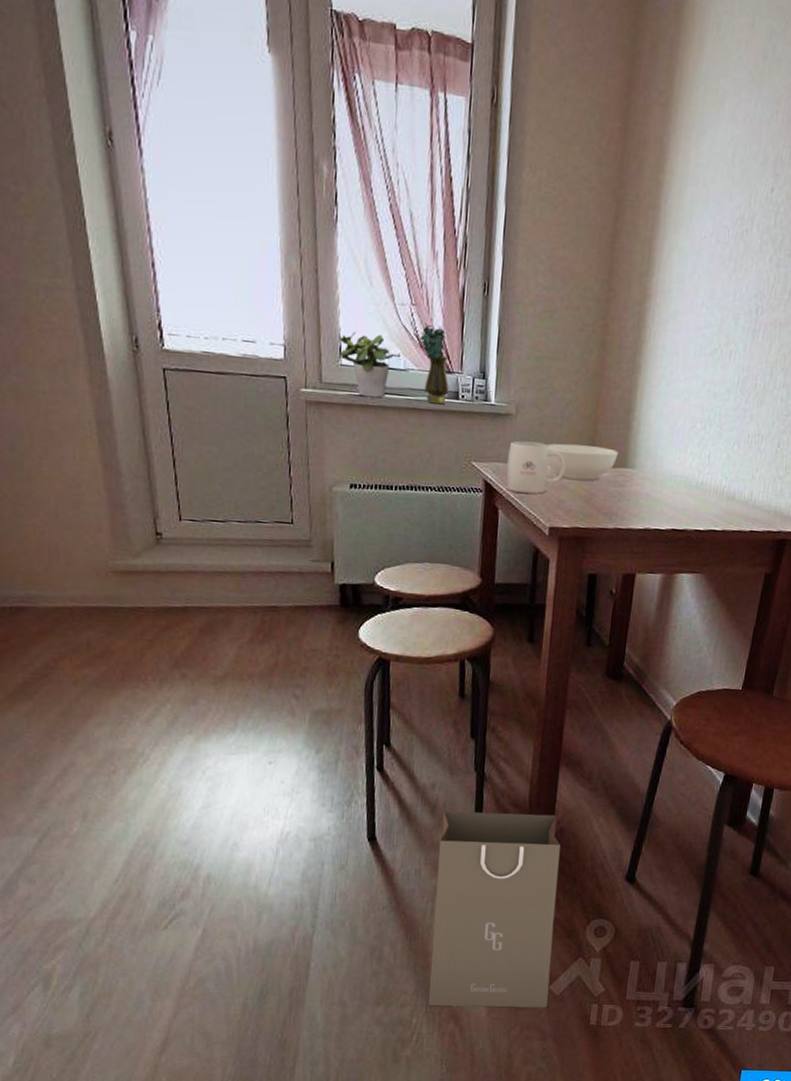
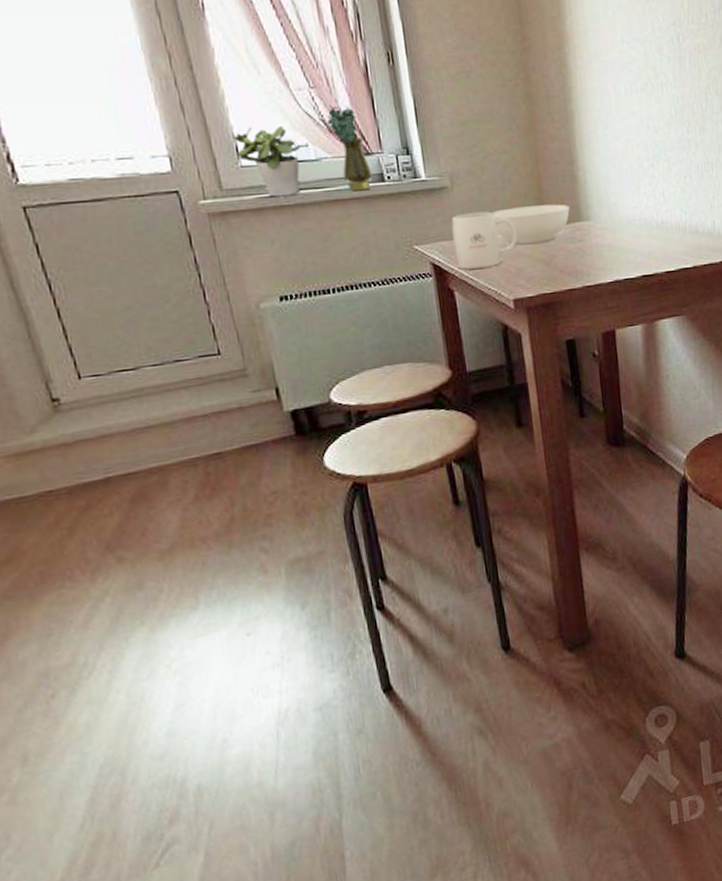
shopping bag: present [429,811,561,1008] -> none [463,607,622,860]

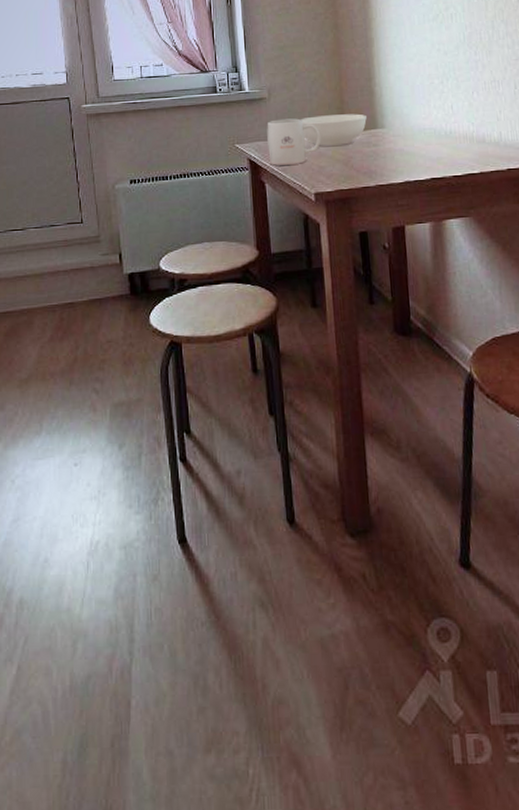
potted plant: present [232,127,302,197] -> none [110,51,158,104]
vase: present [327,104,373,192] -> none [178,34,208,100]

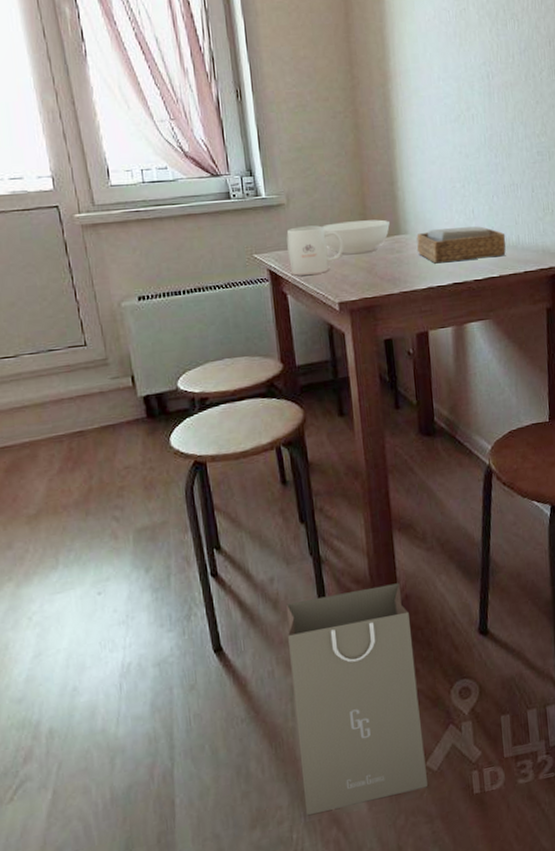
shopping bag: none [252,494,400,750] -> present [286,583,428,816]
napkin holder: none [393,122,488,158] -> present [416,226,506,264]

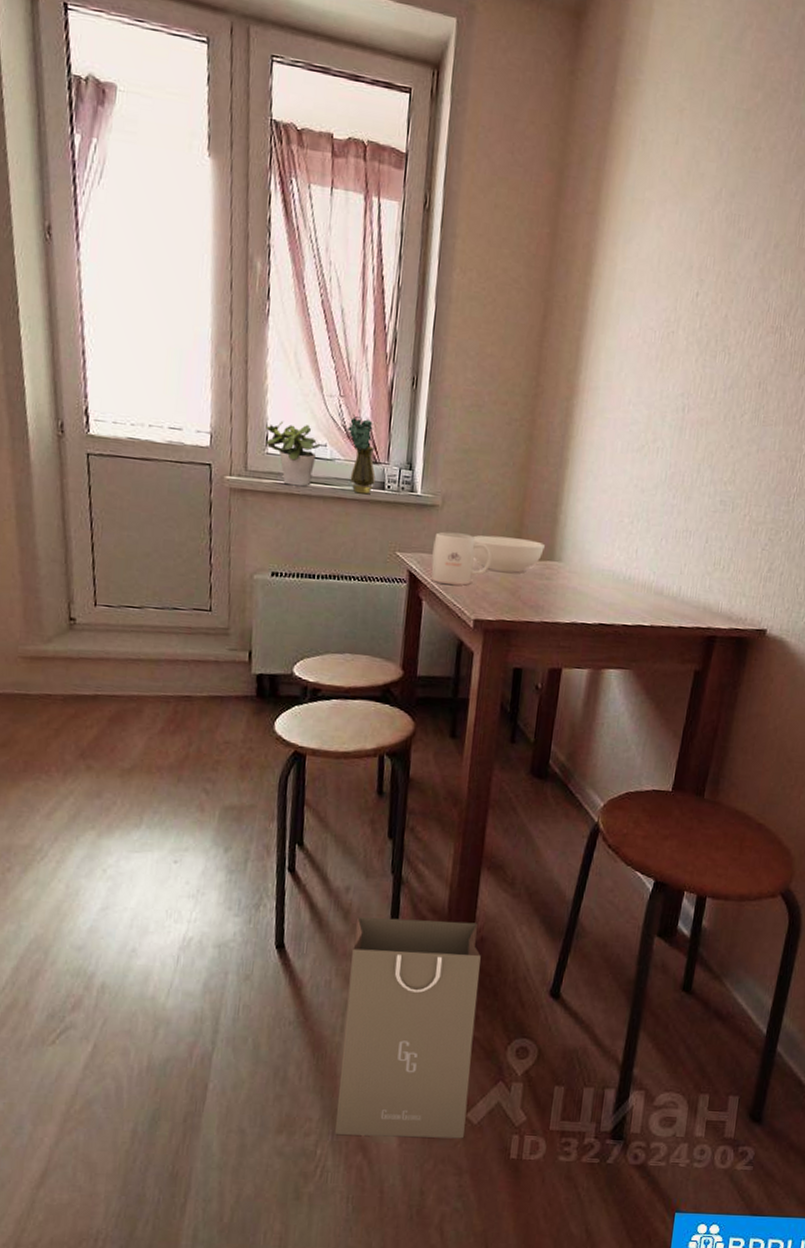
potted plant: none [105,152,162,212] -> present [266,420,321,487]
vase: none [184,133,220,207] -> present [347,413,376,495]
napkin holder: present [416,226,506,264] -> none [567,562,667,606]

